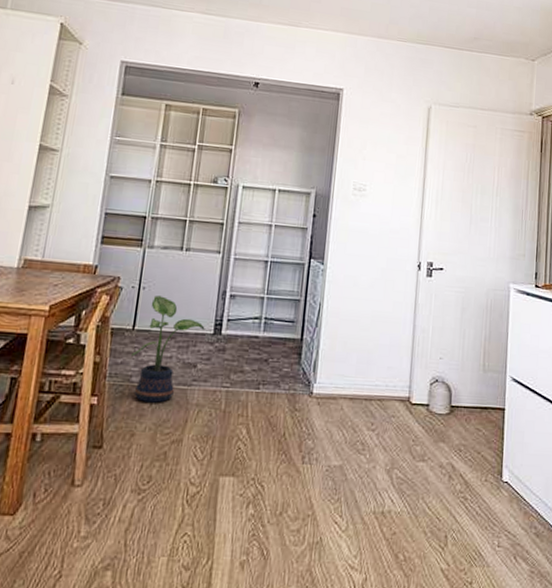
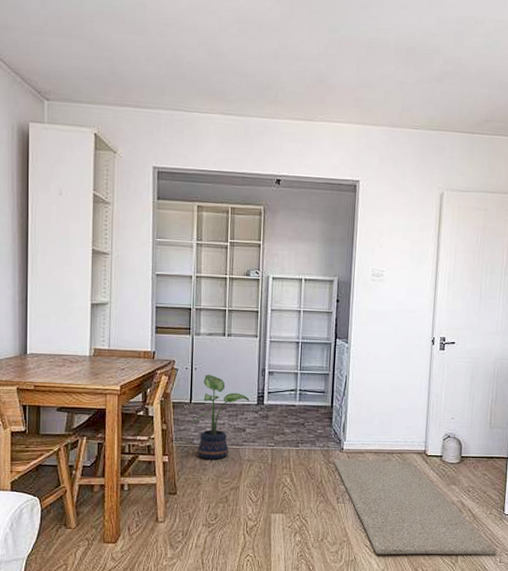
rug: none [300,405,494,537] -> present [333,458,496,555]

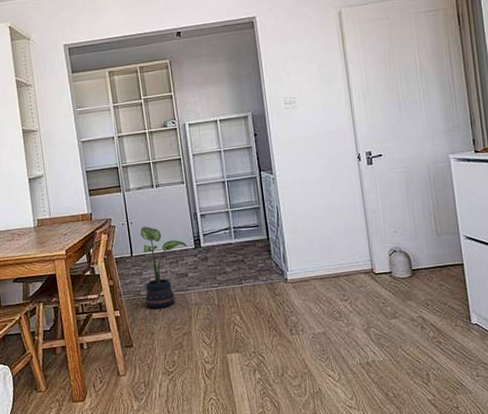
rug: present [333,458,496,555] -> none [279,281,471,384]

